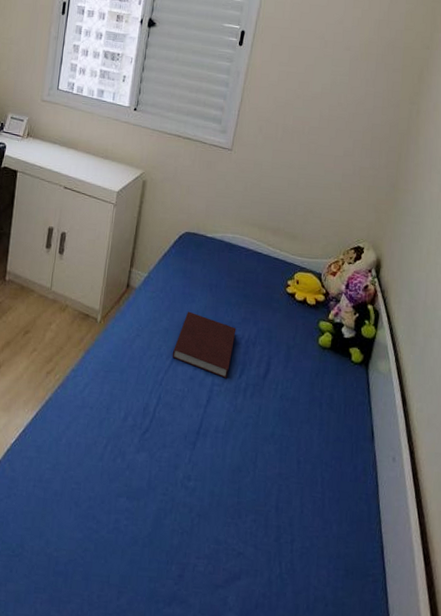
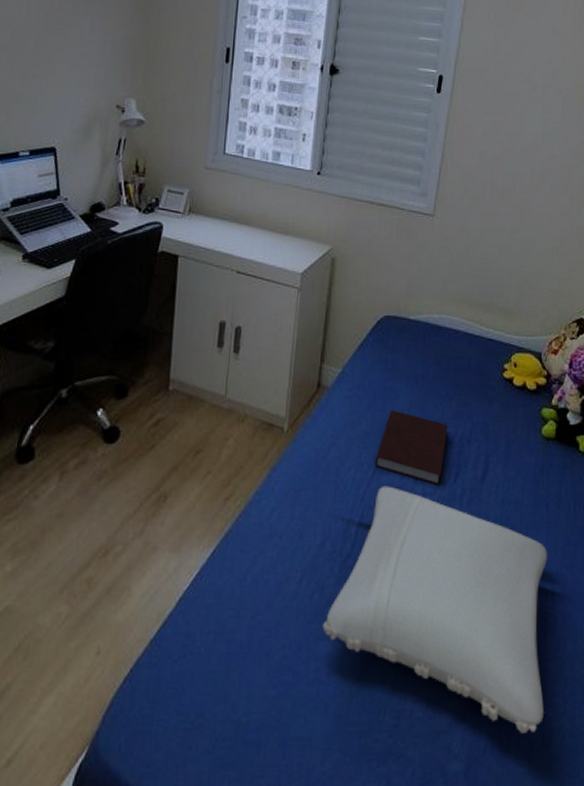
pillow: none [123,374,320,598] -> present [322,486,548,733]

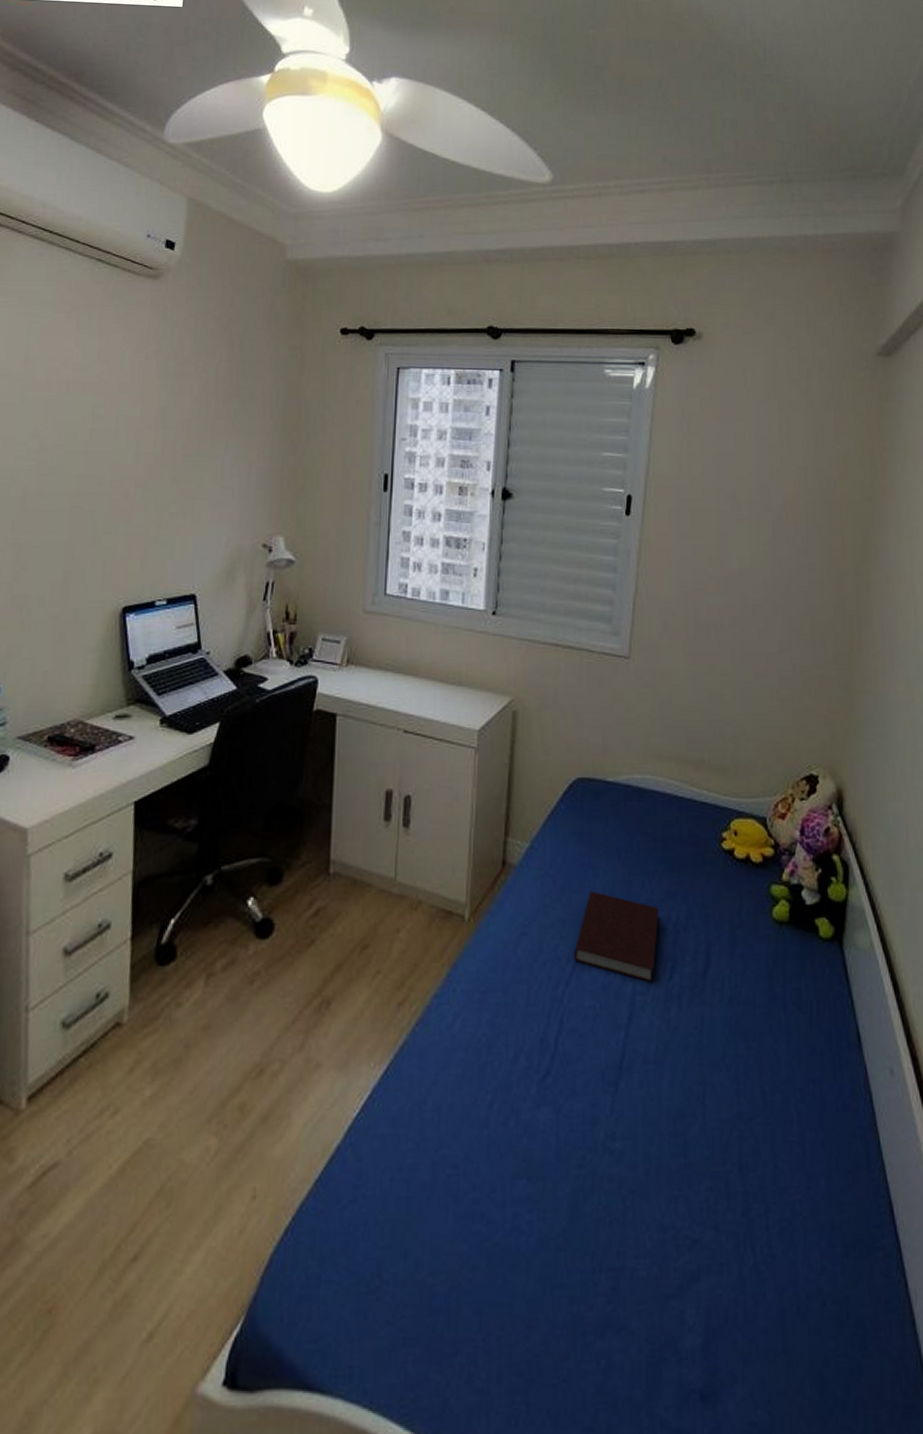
pillow: present [322,486,548,733] -> none [520,984,797,1298]

